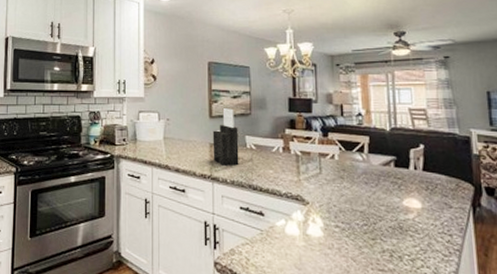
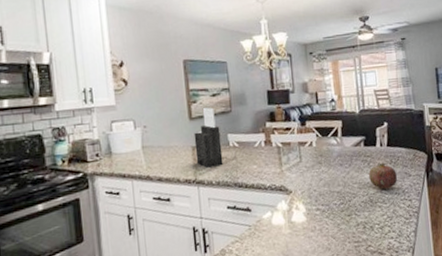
fruit: none [399,188,435,218] -> present [369,162,398,189]

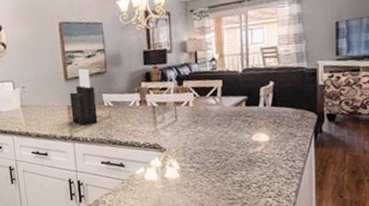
fruit: present [369,162,398,189] -> none [249,123,281,150]

